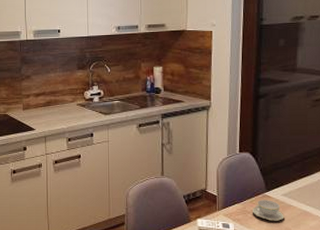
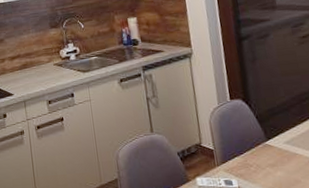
teacup: present [252,200,284,221] -> none [254,149,292,173]

